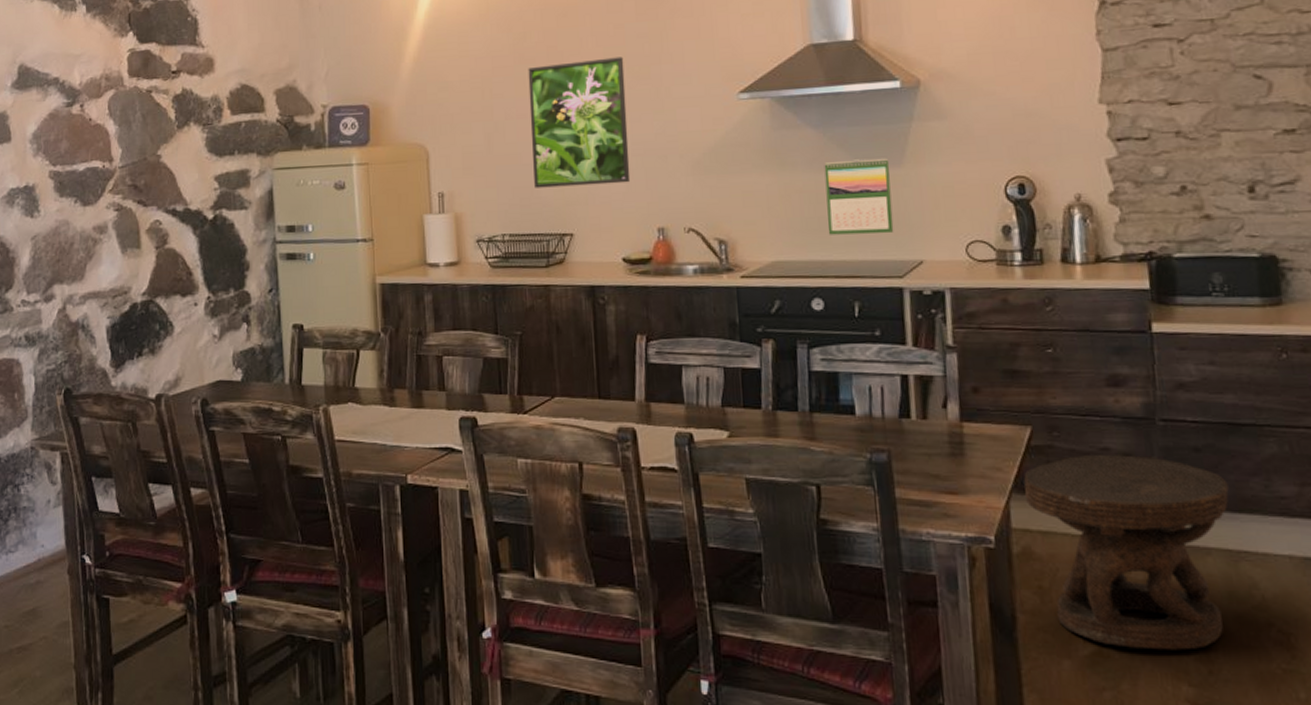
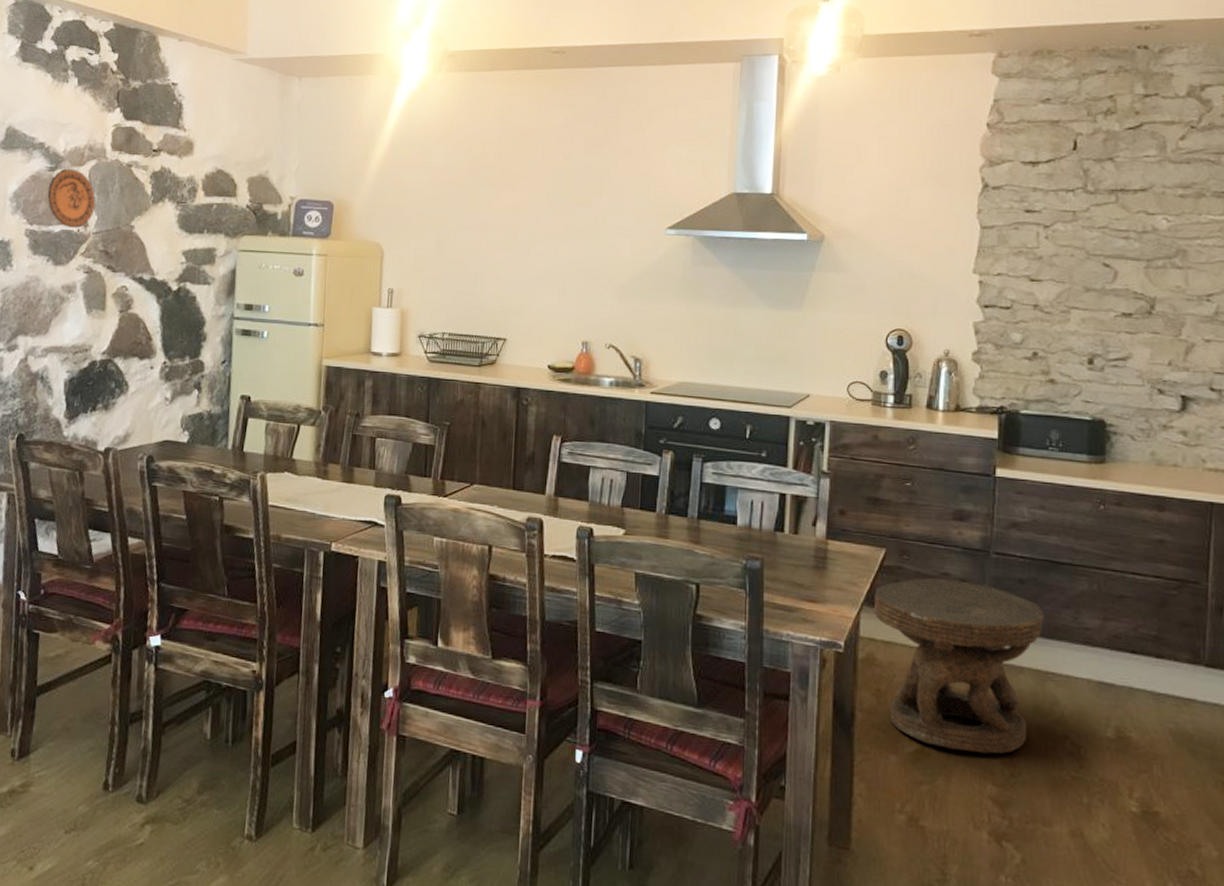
decorative plate: none [67,101,120,165] -> present [47,168,97,228]
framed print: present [528,57,631,188] -> none [476,183,568,298]
calendar: present [824,158,894,235] -> none [731,299,790,368]

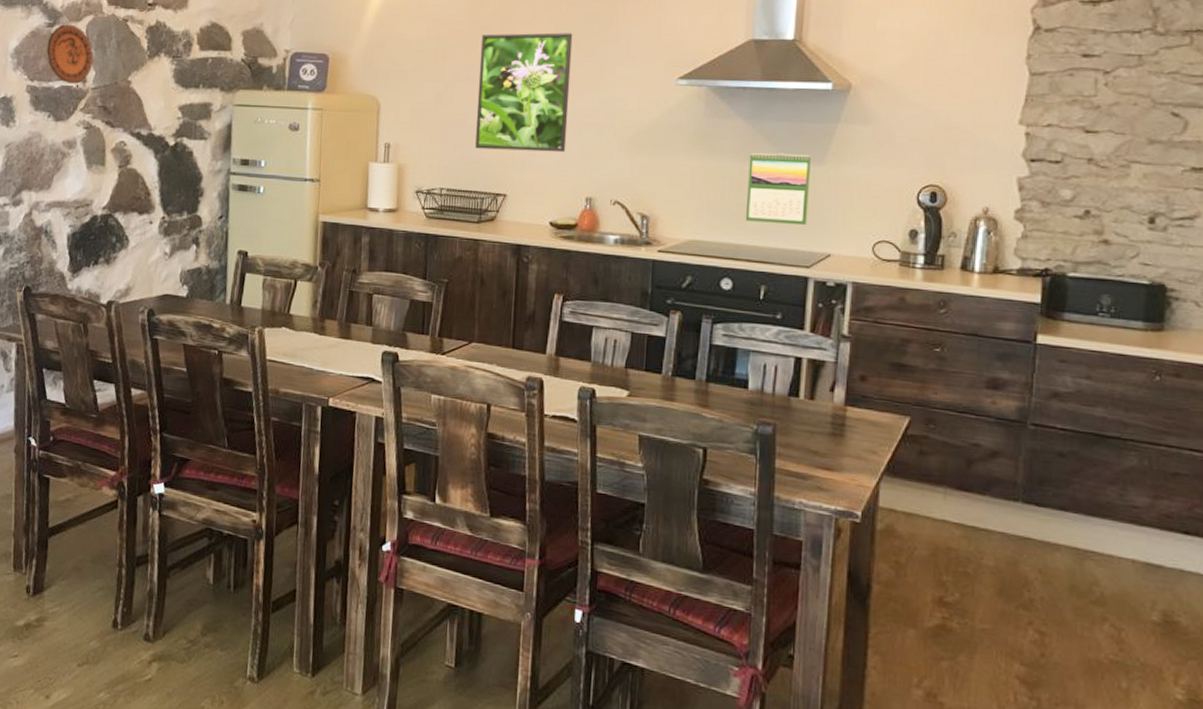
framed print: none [476,183,568,298] -> present [475,32,573,153]
calendar: none [731,299,790,368] -> present [745,153,812,226]
side table: present [873,578,1044,754] -> none [894,448,1086,633]

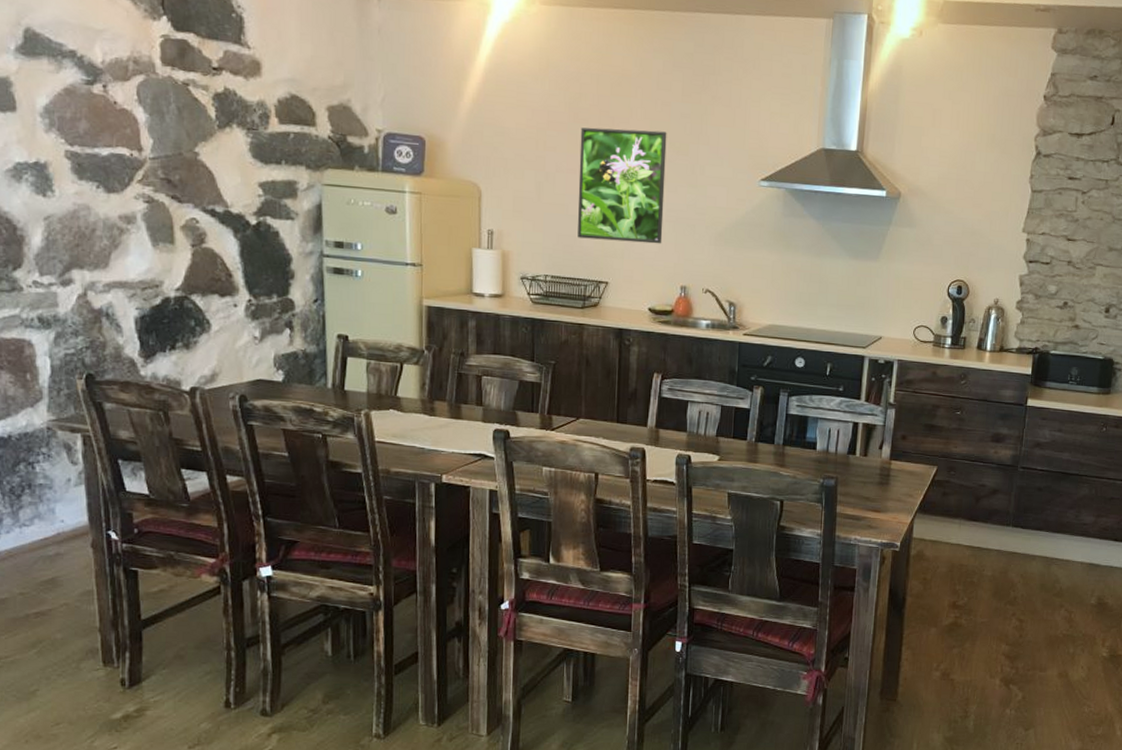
decorative plate: present [46,24,94,84] -> none [87,83,150,152]
calendar: present [745,153,812,226] -> none [815,249,869,313]

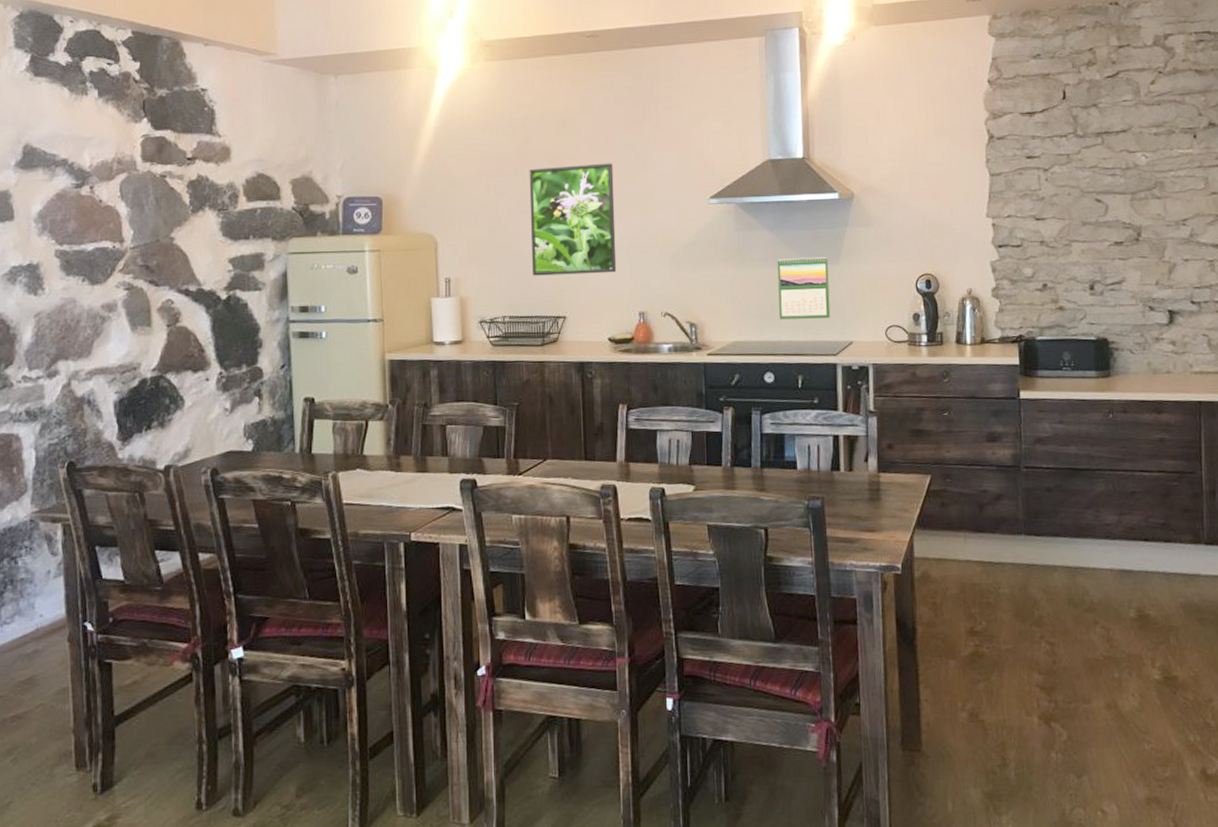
calendar: none [815,249,869,313] -> present [777,256,831,320]

